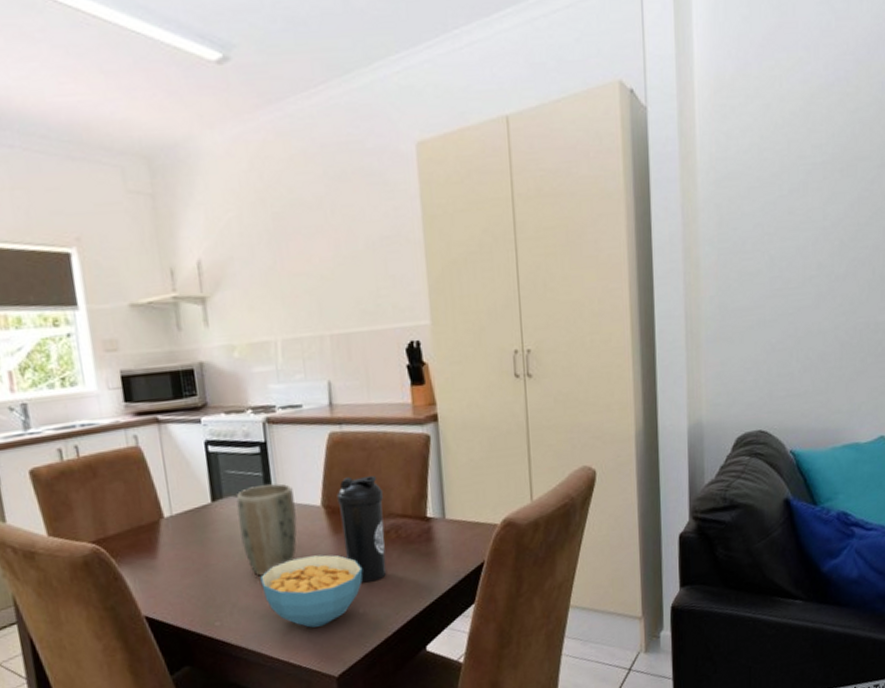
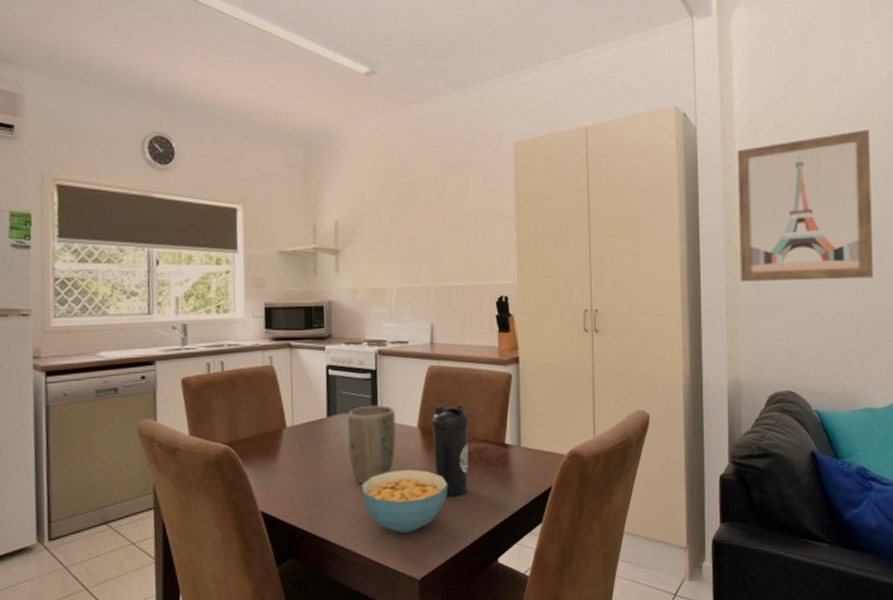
wall art: none [698,96,864,303] -> present [737,129,873,282]

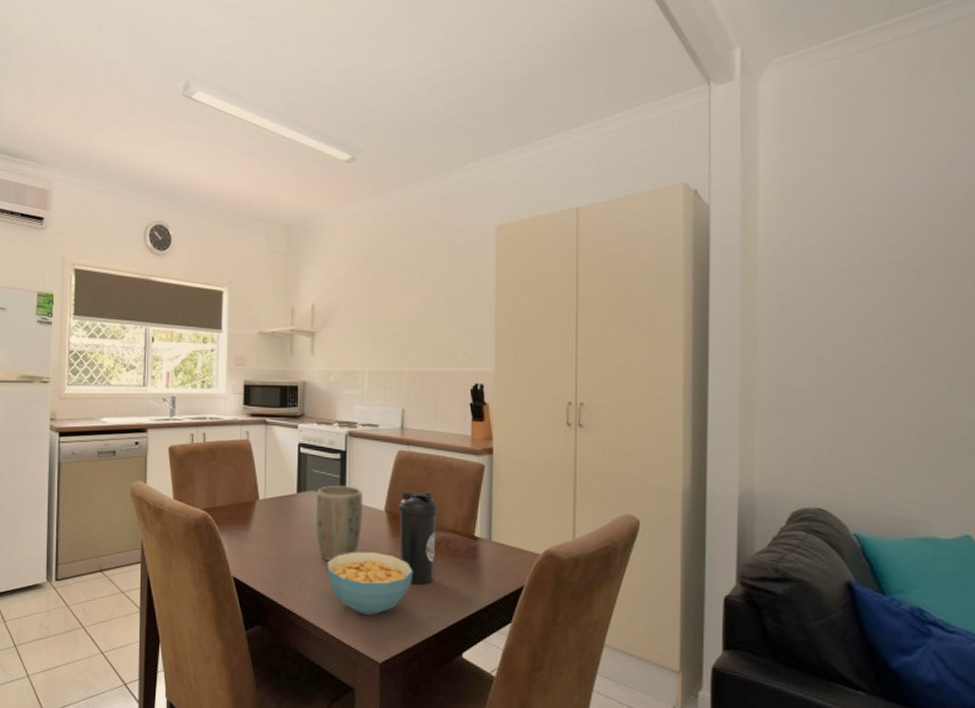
wall art: present [737,129,873,282] -> none [759,203,944,382]

